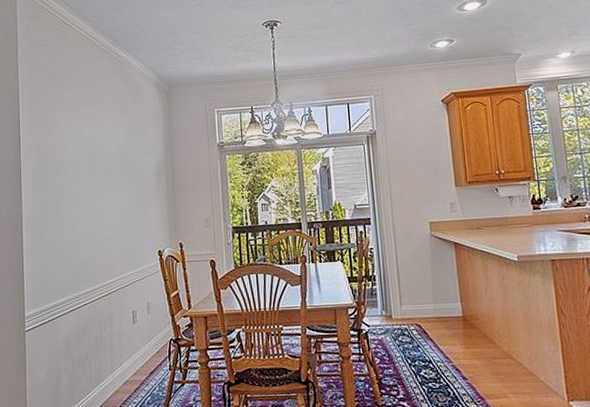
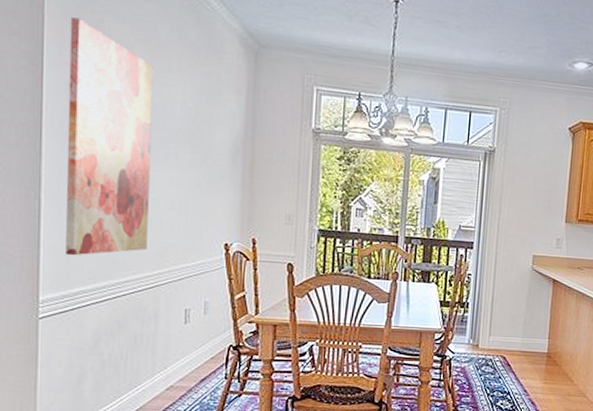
wall art: none [36,94,100,277] -> present [66,17,154,256]

